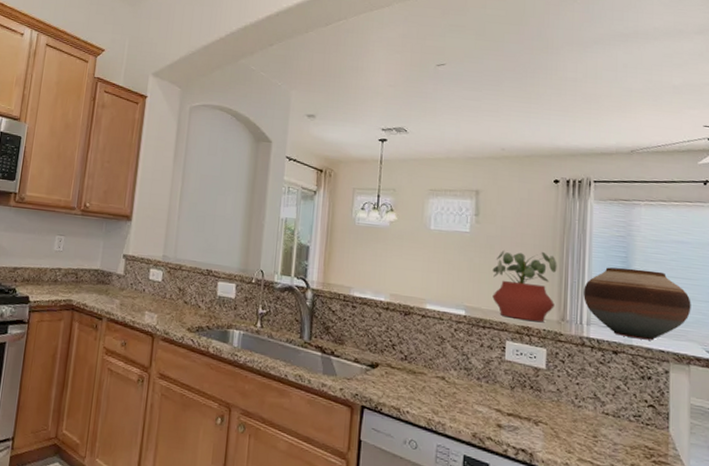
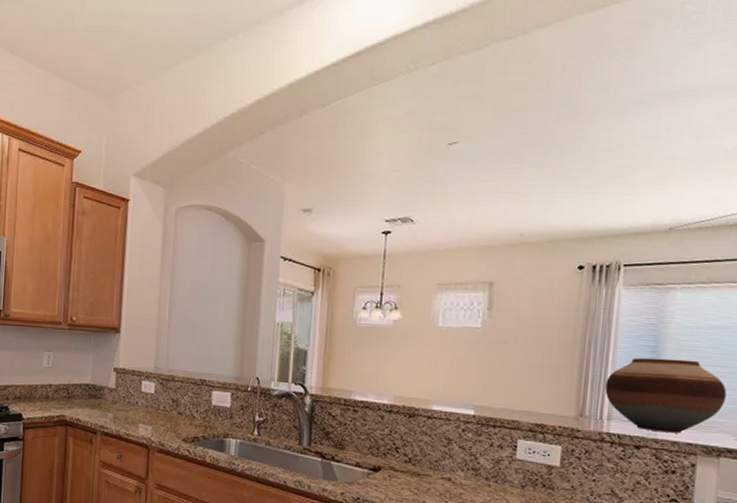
potted plant: present [492,249,557,323] -> none [504,344,578,419]

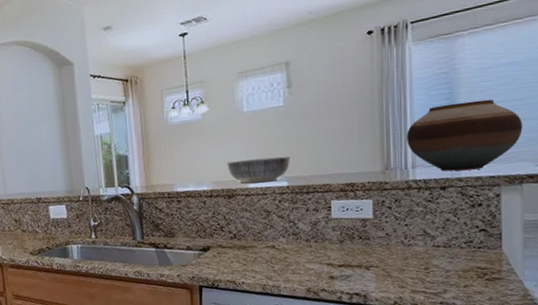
bowl: none [412,378,481,408] -> present [227,156,291,184]

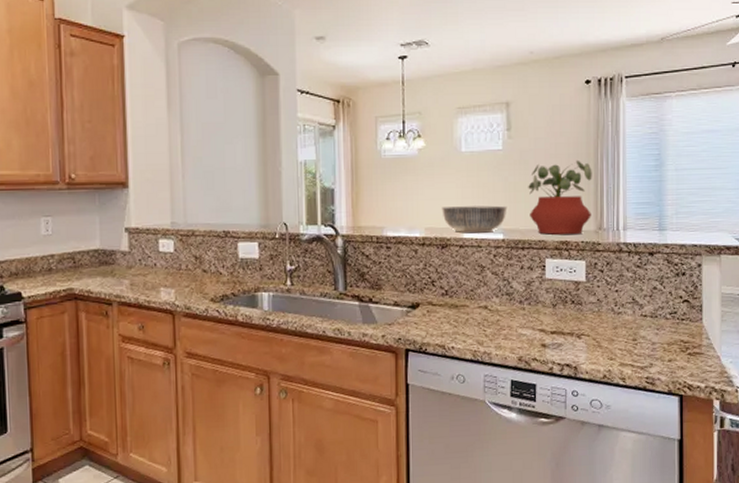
potted plant: none [311,107,377,179] -> present [528,160,592,235]
vase: present [407,99,523,172] -> none [619,164,721,237]

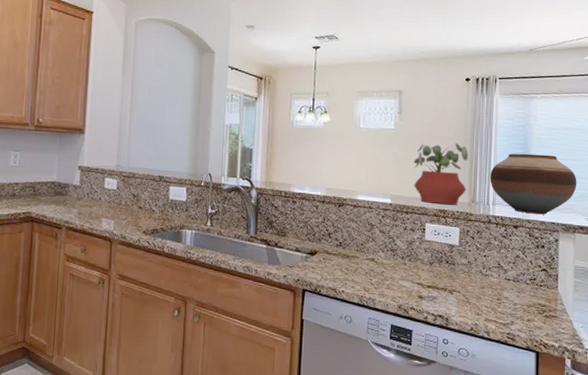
bowl: present [442,205,507,233] -> none [340,172,396,197]
vase: none [619,164,721,237] -> present [490,153,577,215]

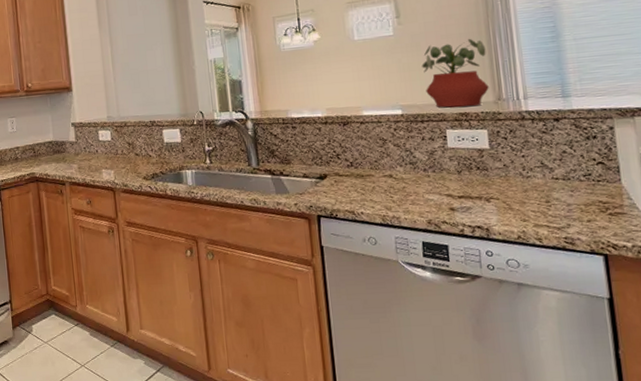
vase: present [490,153,577,215] -> none [515,33,629,103]

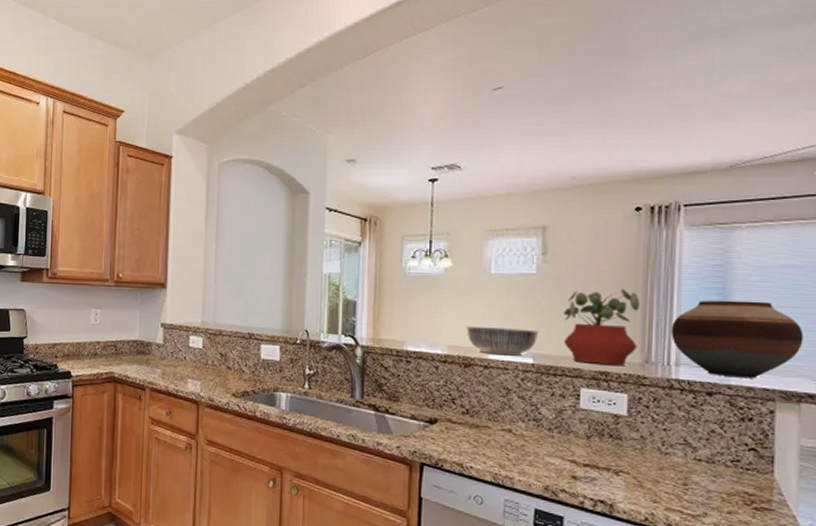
bowl: none [340,84,404,111] -> present [466,326,539,356]
vase: none [515,33,629,103] -> present [671,300,804,379]

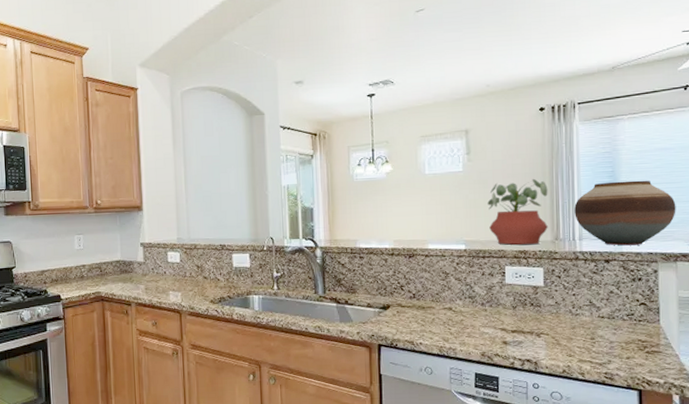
bowl: present [466,326,539,356] -> none [408,220,469,245]

